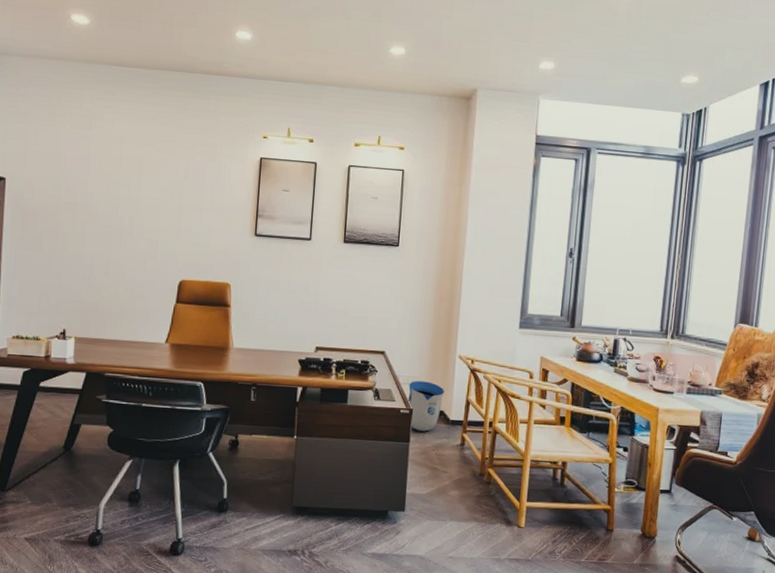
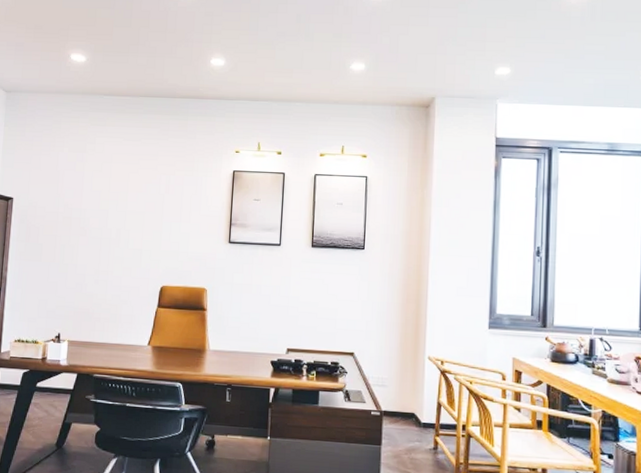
sun visor: present [407,381,444,432] -> none [378,382,415,434]

